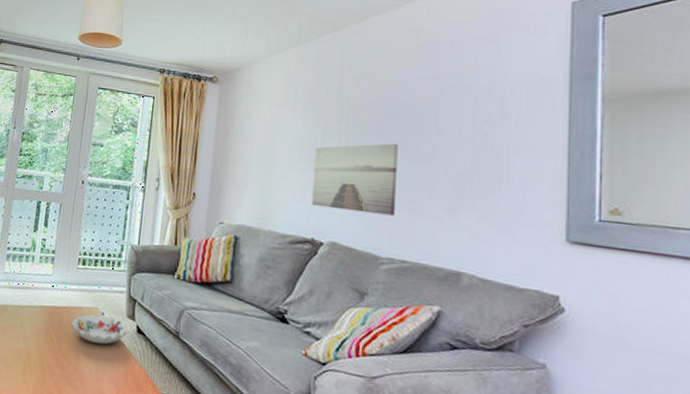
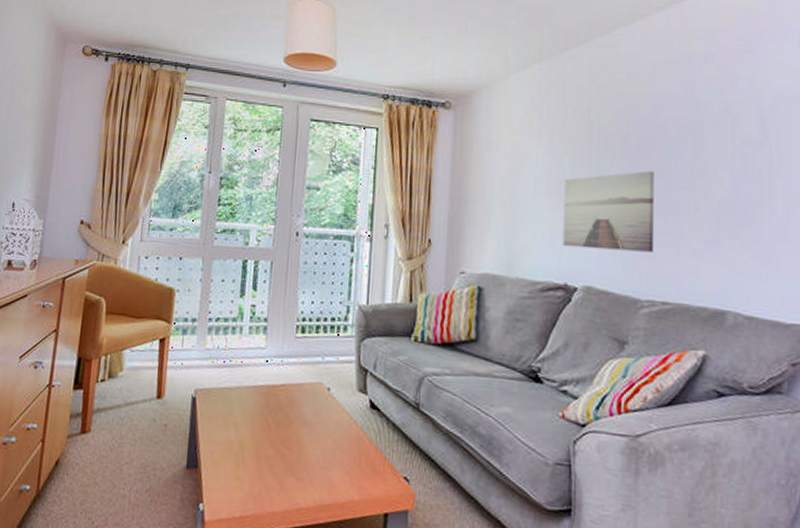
decorative bowl: present [71,314,128,345] -> none [291,390,359,426]

